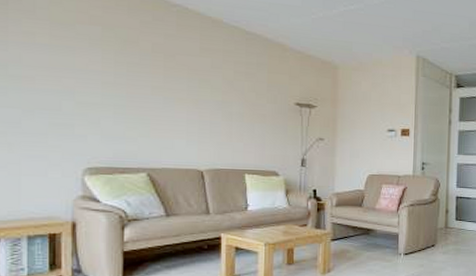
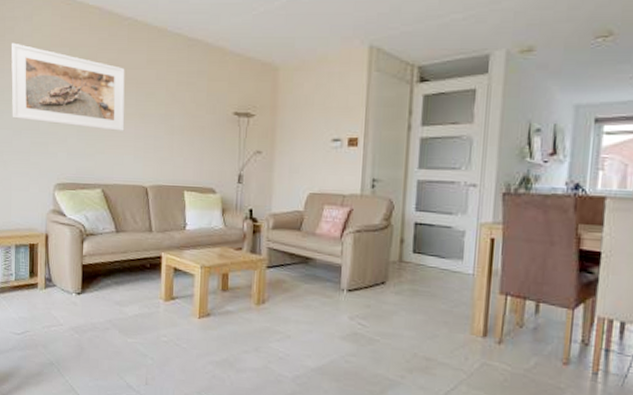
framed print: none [19,13,175,116] -> present [11,42,125,131]

